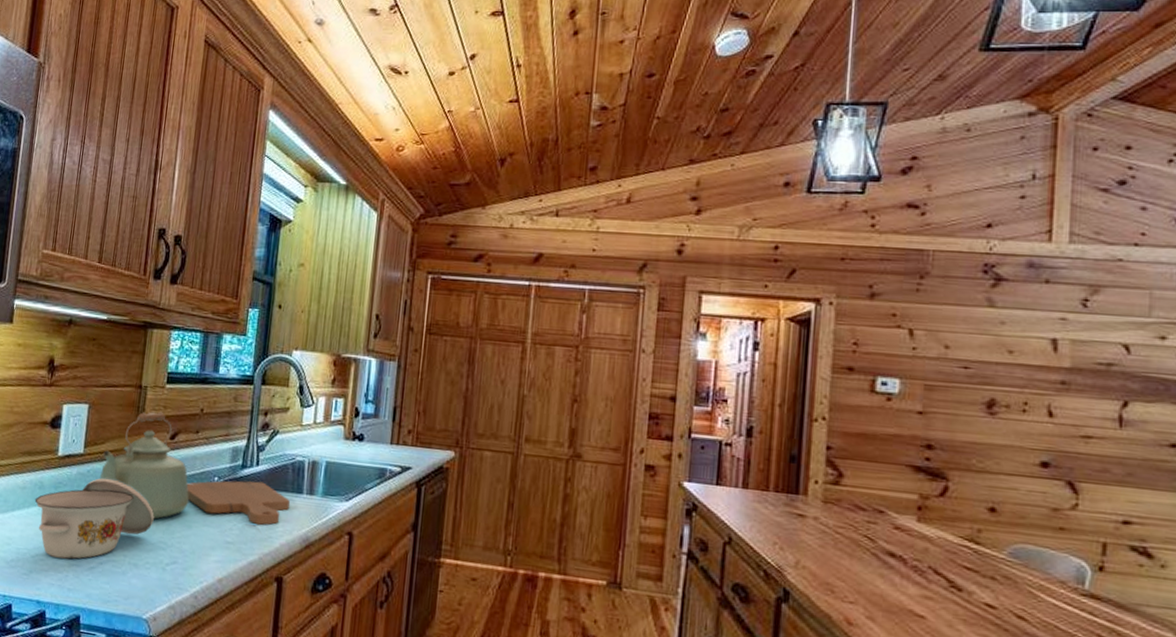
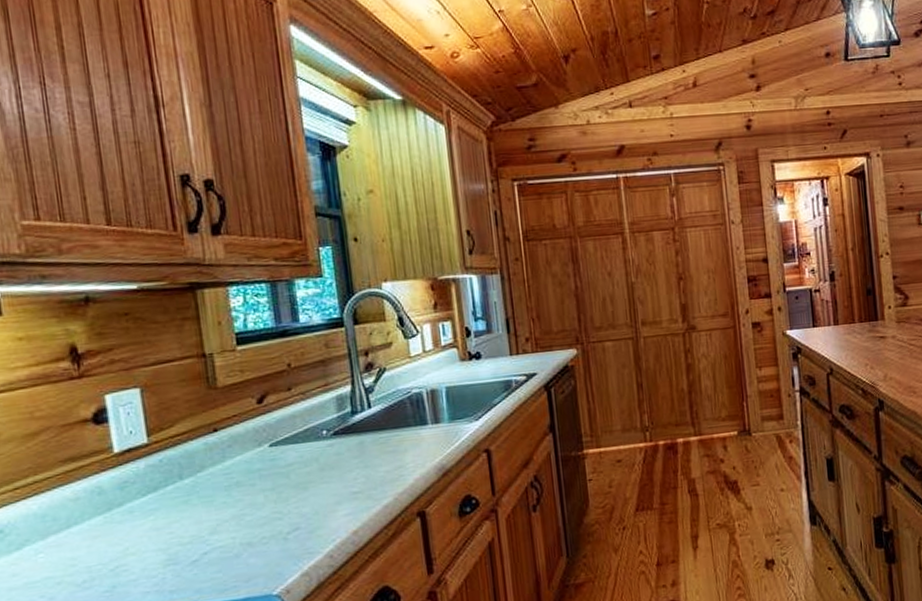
cooking pot: present [34,478,155,559] -> none [96,462,260,564]
kettle: present [99,411,189,520] -> none [173,377,299,492]
cutting board: present [186,480,291,525] -> none [290,423,417,470]

